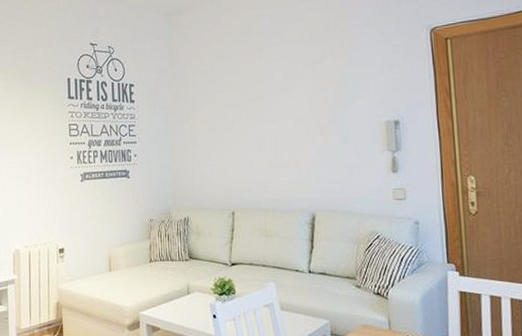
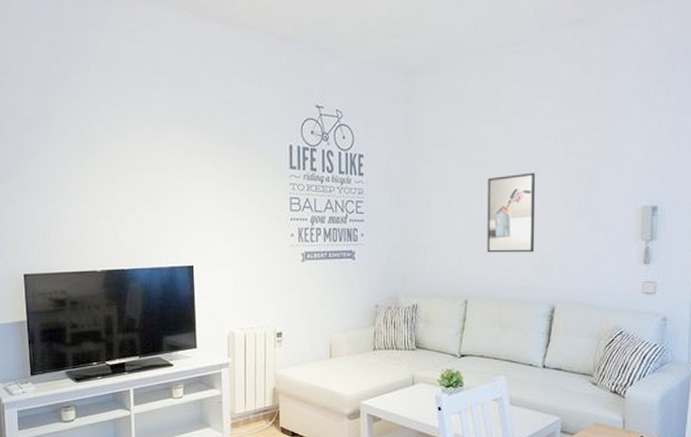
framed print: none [245,94,293,168] -> present [487,172,536,253]

